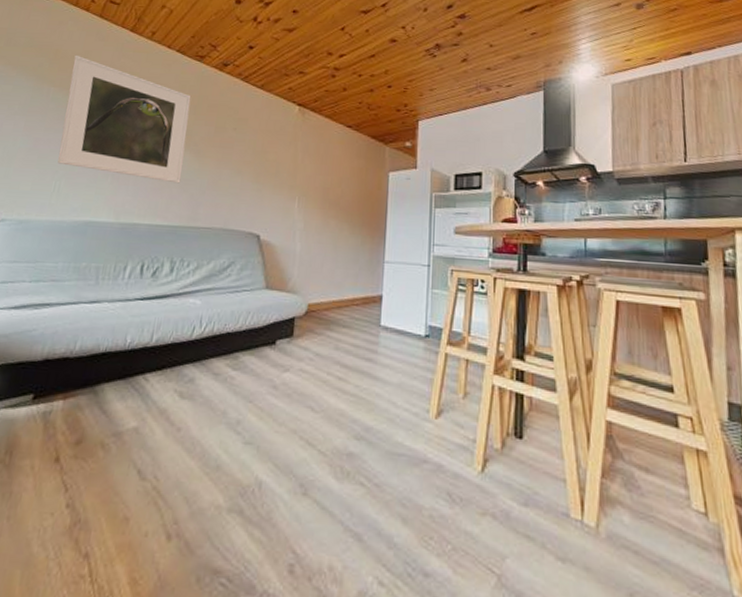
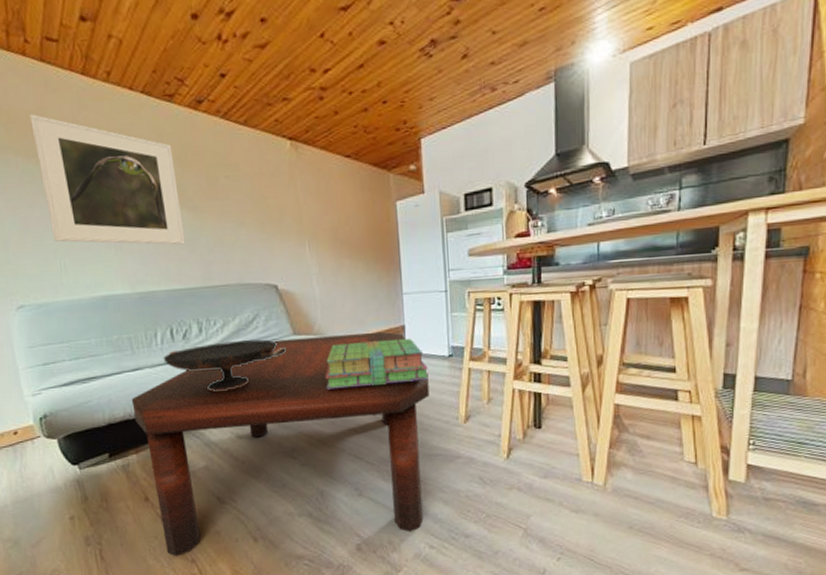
coffee table: none [58,291,401,557] -> present [131,331,430,556]
decorative bowl: none [125,285,255,340] -> present [163,339,286,392]
stack of books: none [288,305,401,361] -> present [325,338,429,390]

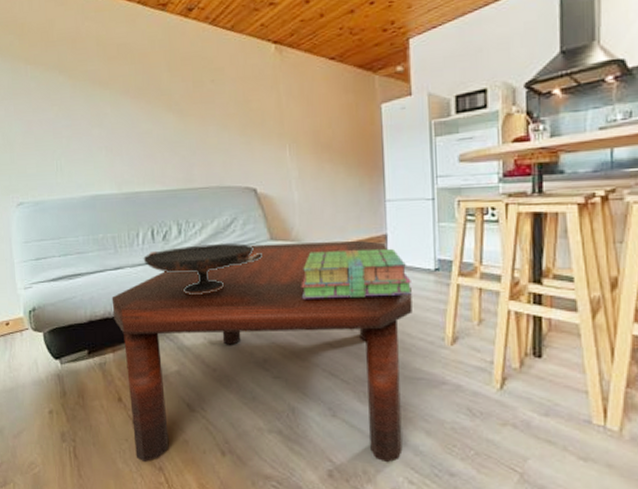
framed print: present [29,113,186,245] -> none [40,25,170,147]

